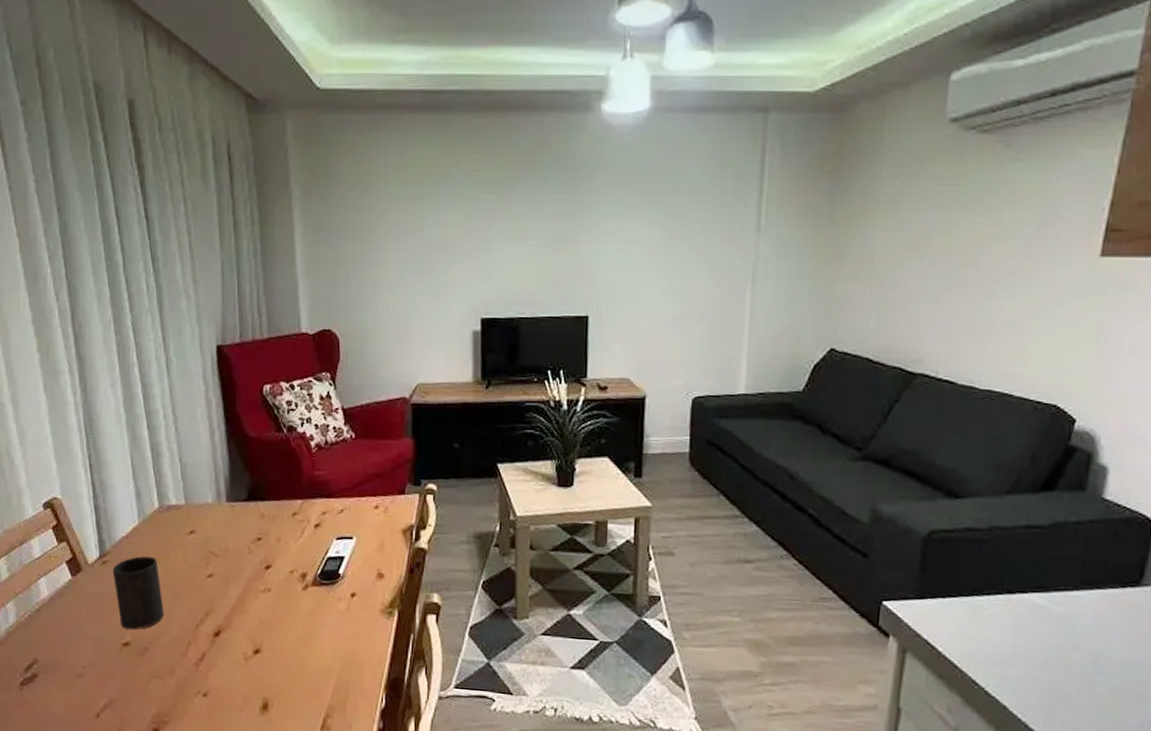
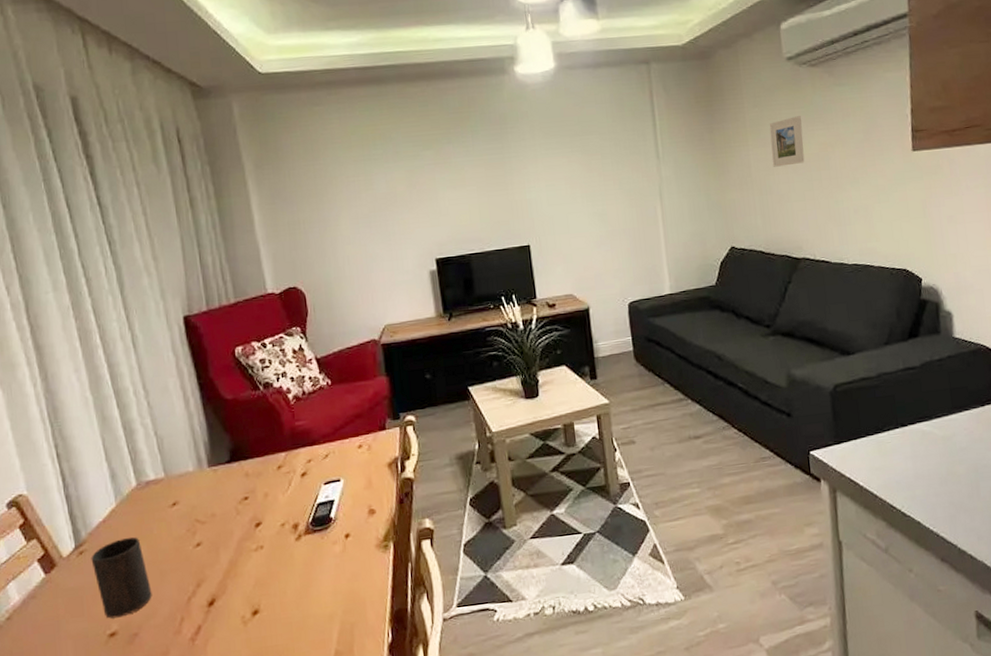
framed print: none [903,196,954,258] -> present [769,116,805,167]

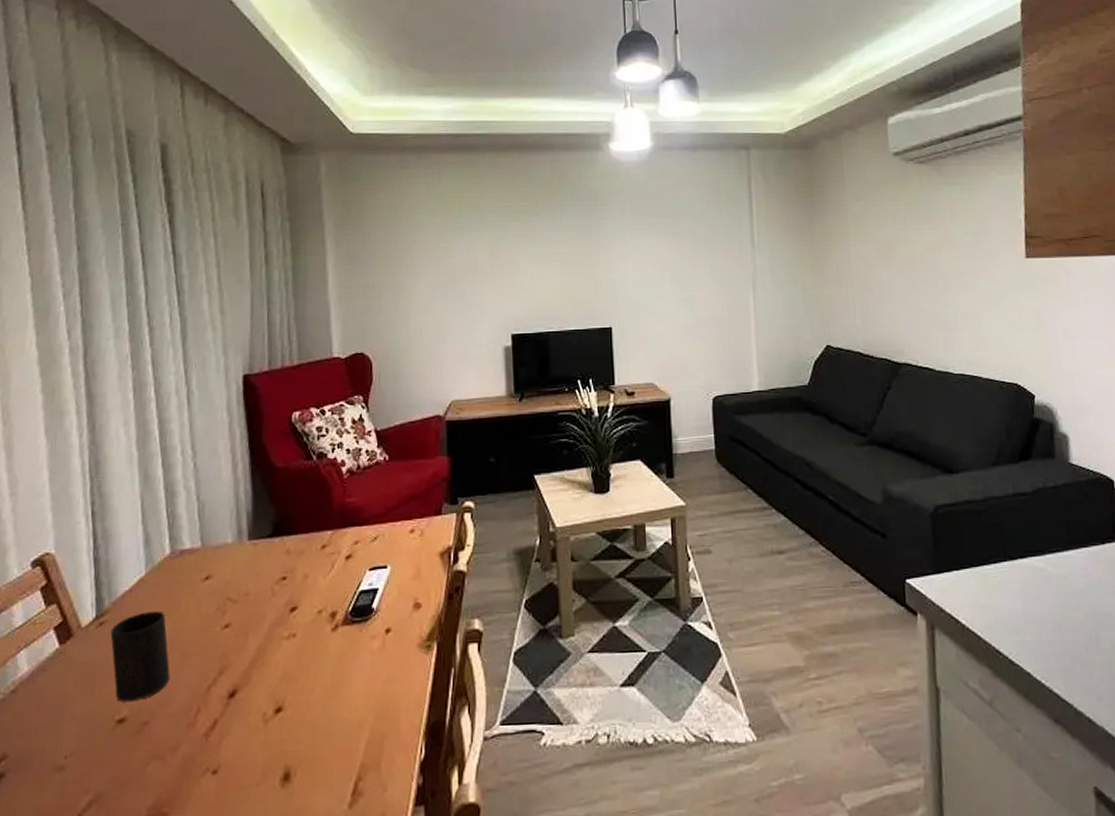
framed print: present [769,116,805,167] -> none [872,213,909,264]

